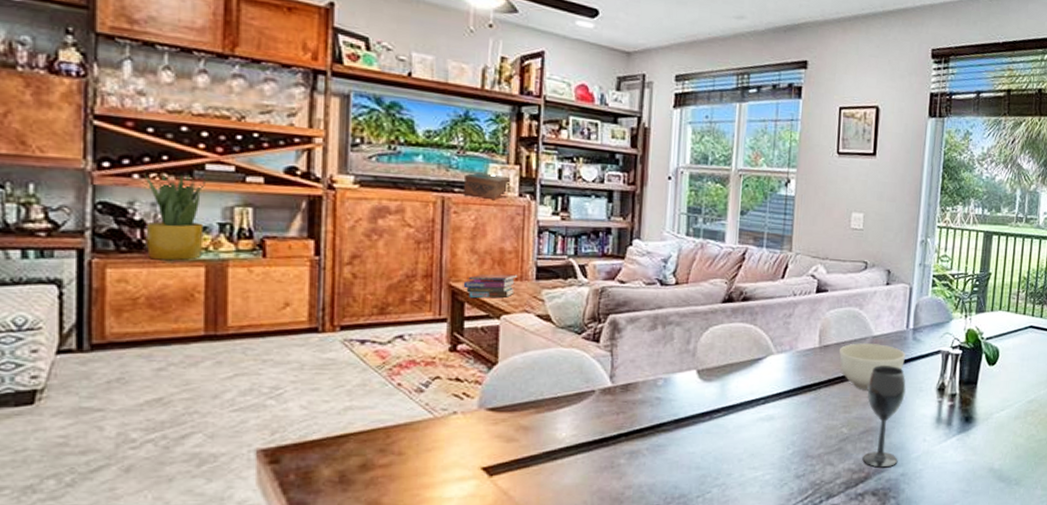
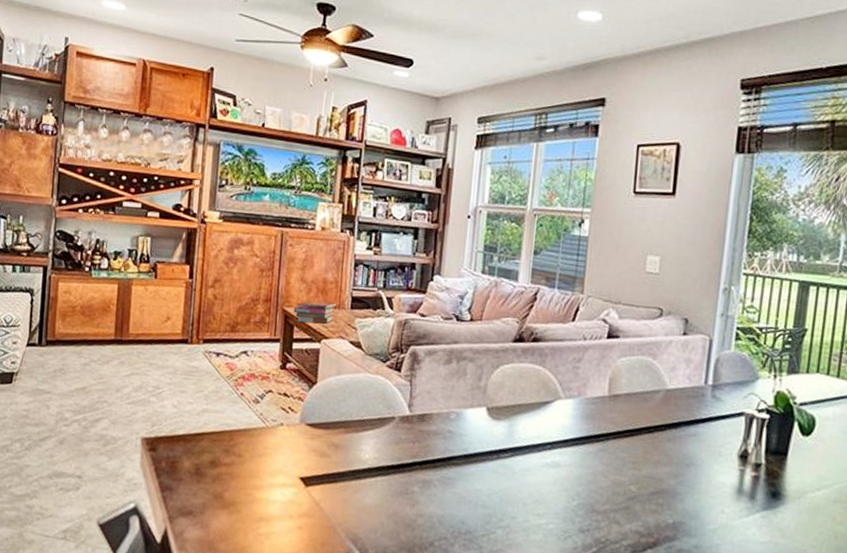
planter: present [144,174,207,261] -> none [83,209,123,279]
decorative box: present [464,172,511,202] -> none [298,210,335,237]
bowl: present [839,343,905,391] -> none [629,395,703,448]
wine glass: present [862,366,906,468] -> none [651,422,703,536]

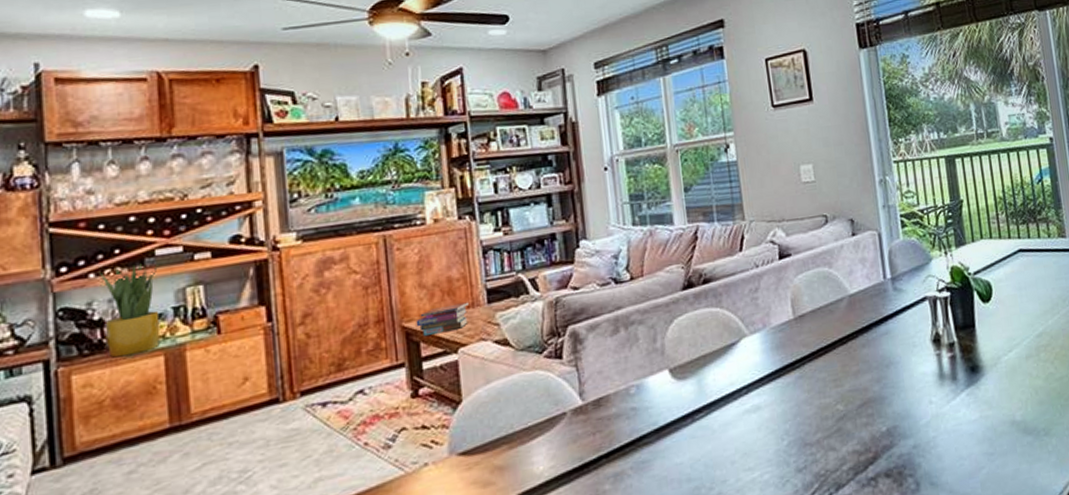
planter: none [83,209,123,279] -> present [99,263,161,358]

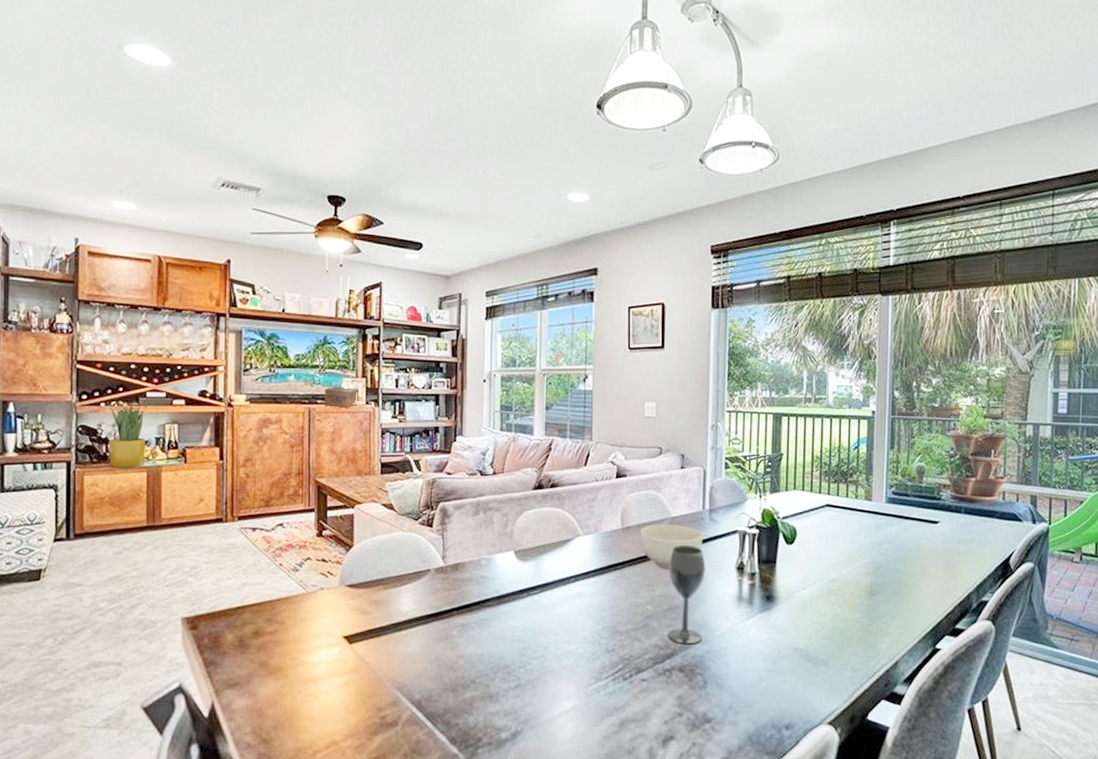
decorative box: none [403,202,448,231] -> present [325,386,360,410]
books: present [416,302,468,337] -> none [326,470,366,492]
bowl: none [815,302,890,358] -> present [640,524,703,570]
wine glass: none [854,324,906,444] -> present [668,545,706,645]

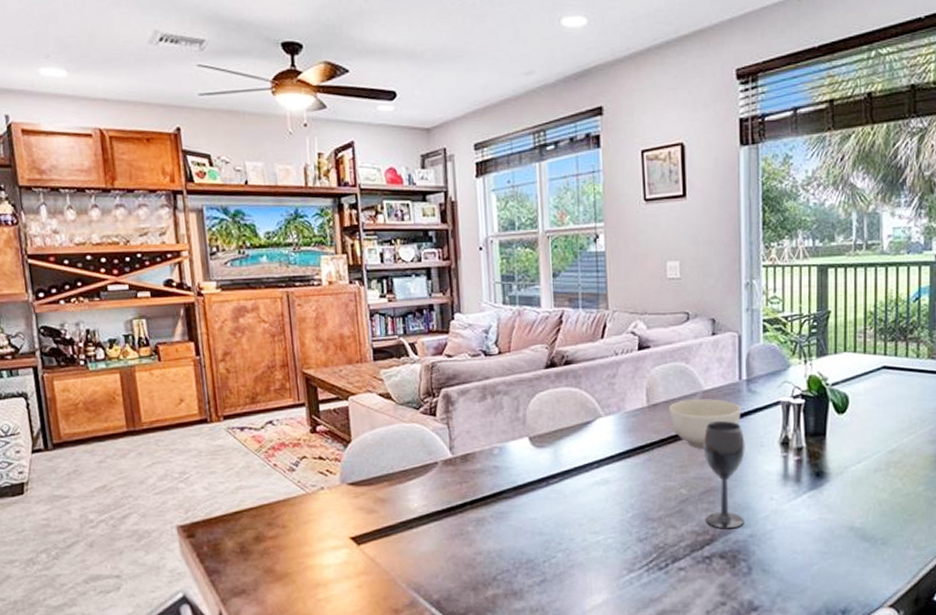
planter: present [108,401,148,468] -> none [67,296,116,371]
decorative box: present [325,386,360,410] -> none [302,265,341,292]

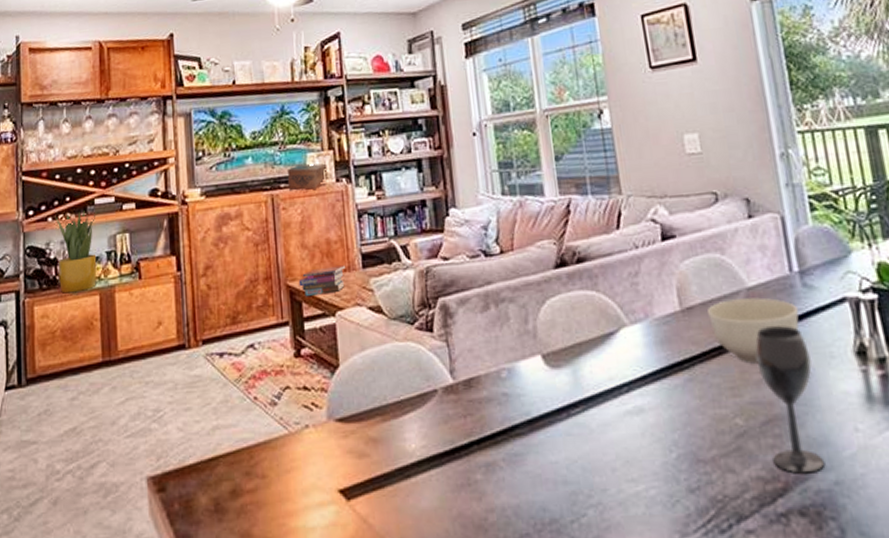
planter: none [67,296,116,371] -> present [55,211,97,294]
decorative box: none [302,265,341,292] -> present [288,164,327,192]
books: none [314,358,357,383] -> present [298,265,345,297]

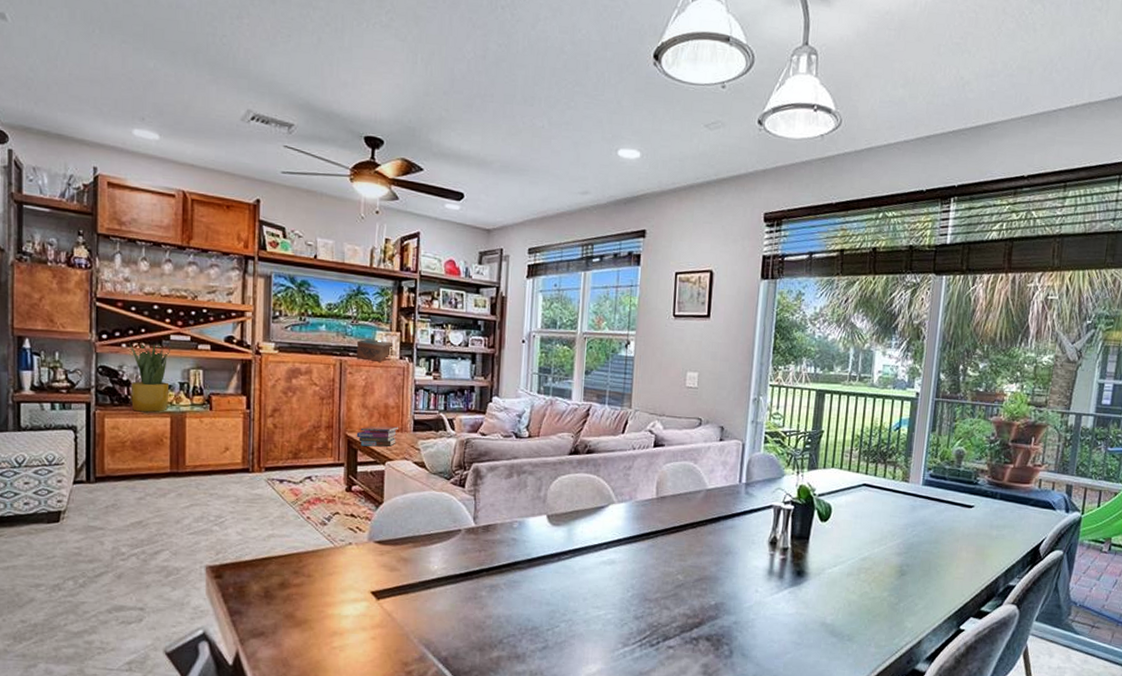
bowl: present [706,297,799,364] -> none [674,495,738,541]
wine glass: present [755,326,825,474] -> none [697,517,739,615]

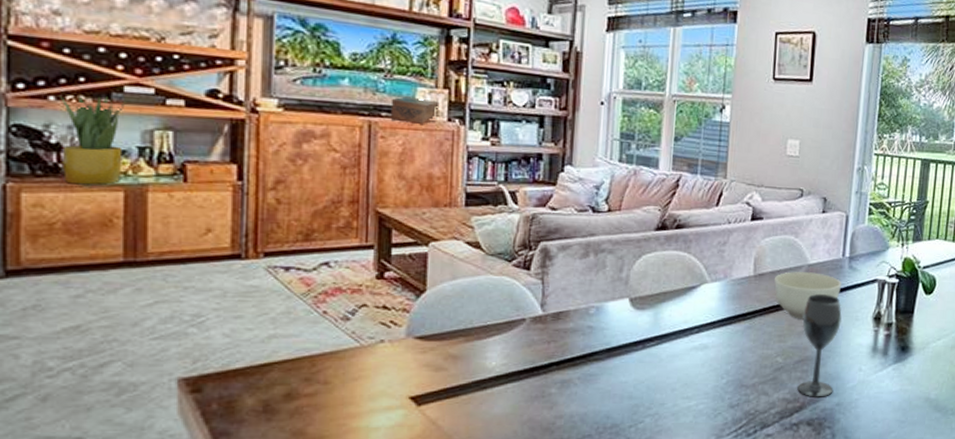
books: present [356,426,398,447] -> none [390,200,446,225]
bowl: none [674,495,738,541] -> present [774,271,841,320]
wine glass: none [697,517,739,615] -> present [797,294,842,397]

